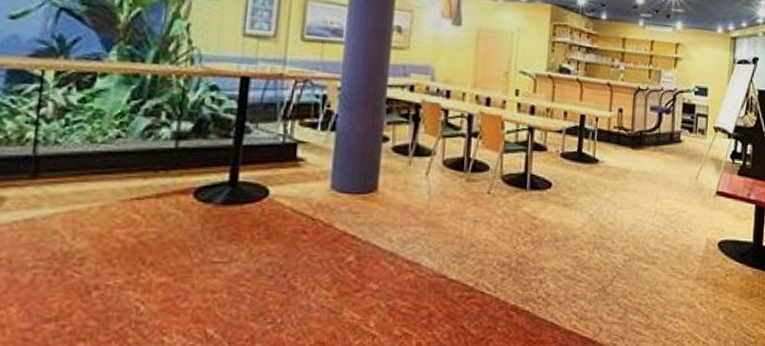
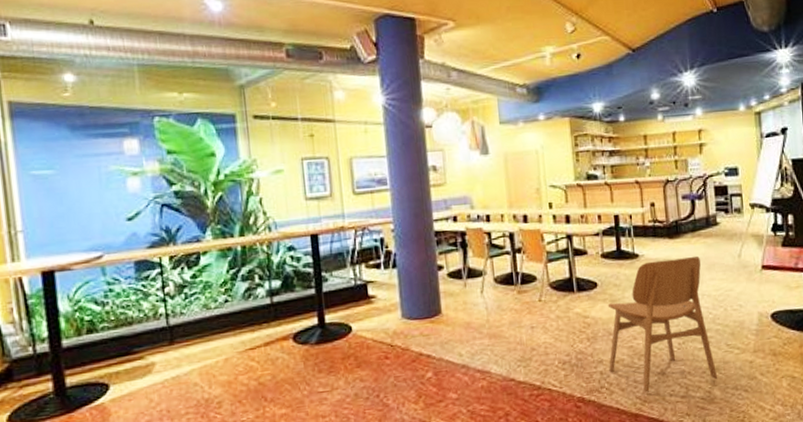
dining chair: none [549,169,659,309] -> present [607,257,718,393]

